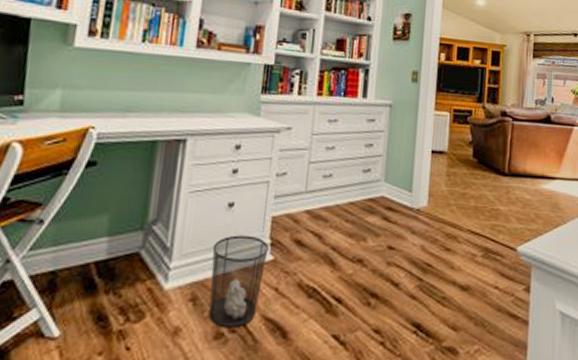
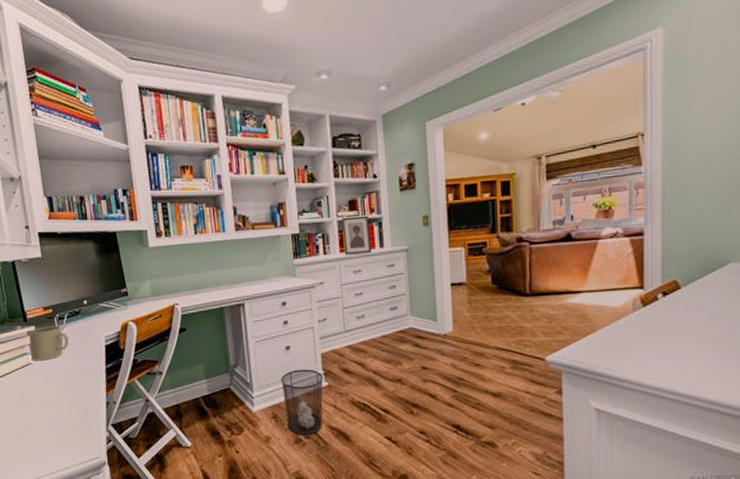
picture frame: none [322,56,356,103] -> present [342,215,372,256]

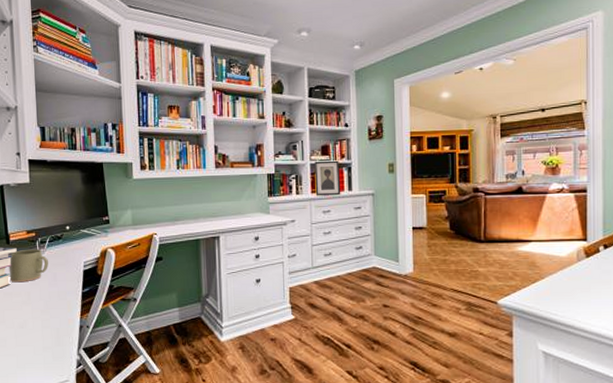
waste bin: present [280,369,323,436] -> none [249,302,290,367]

